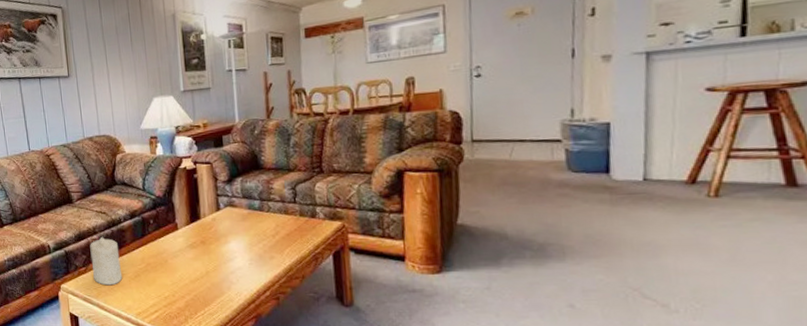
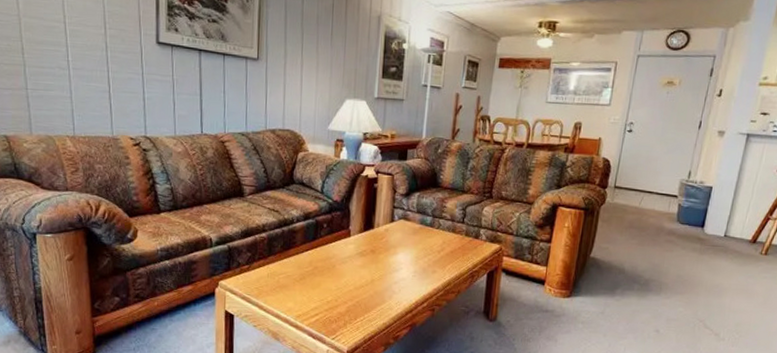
candle: present [90,236,123,286] -> none [256,235,287,286]

